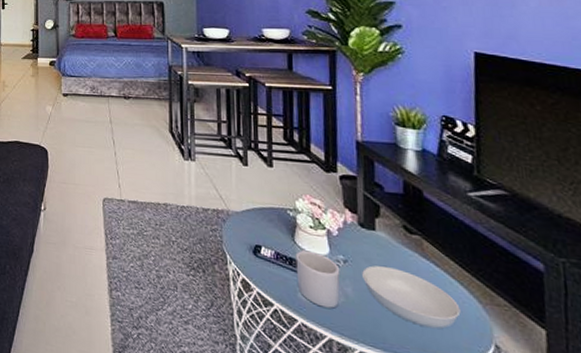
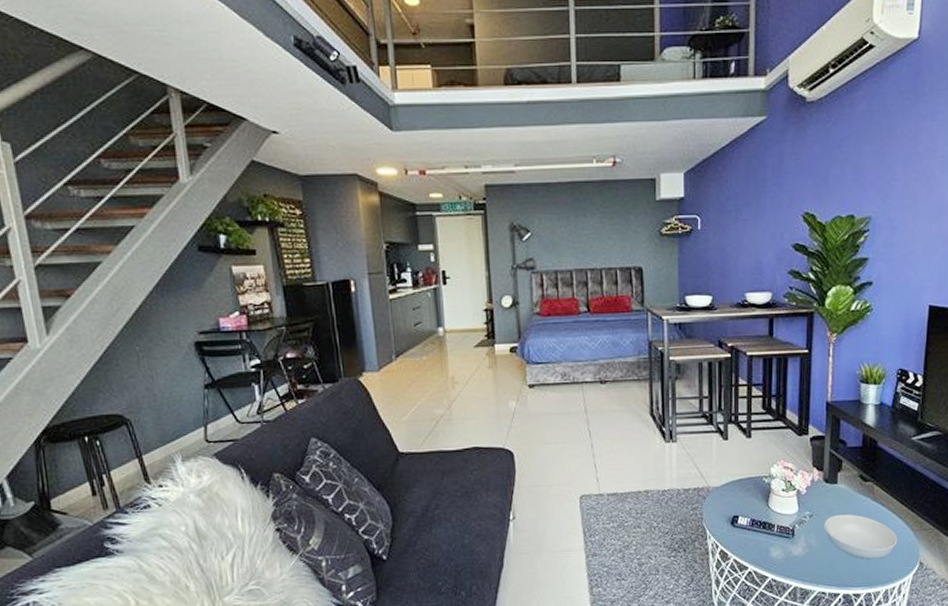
mug: present [295,249,341,309] -> none [769,511,806,562]

